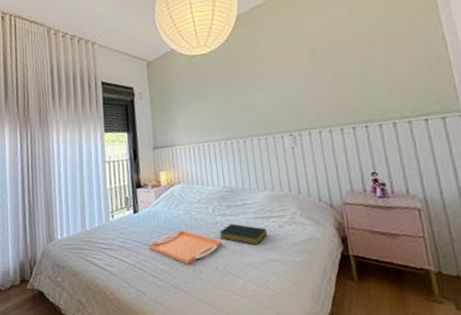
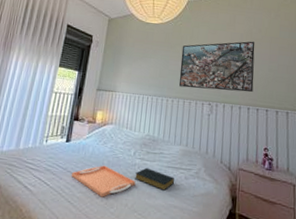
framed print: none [242,43,344,123] -> present [178,41,255,93]

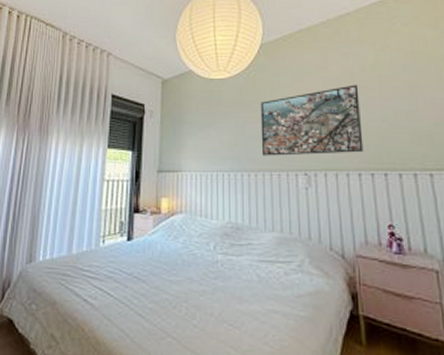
serving tray: present [71,165,136,197] -> none [138,266,221,307]
hardback book: present [135,167,175,191] -> none [219,264,272,292]

